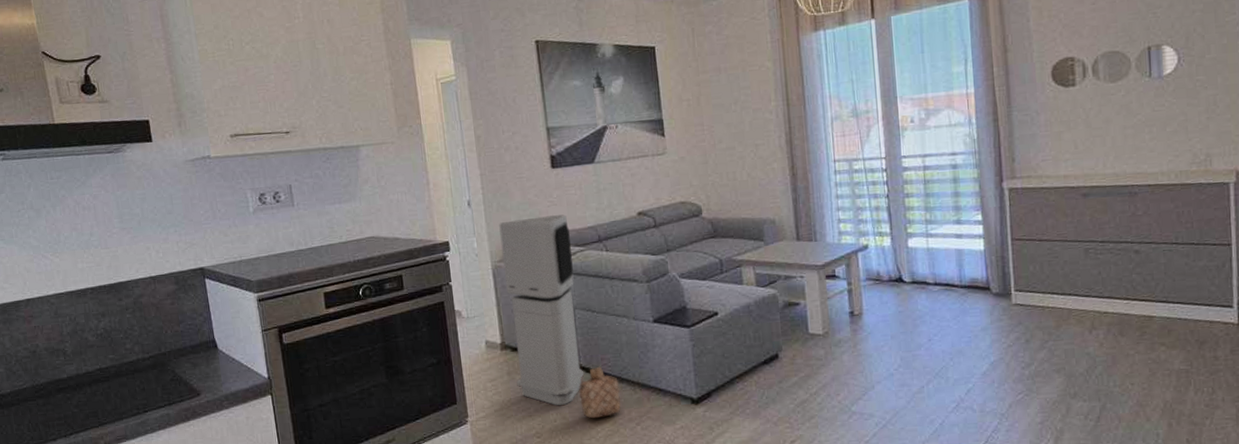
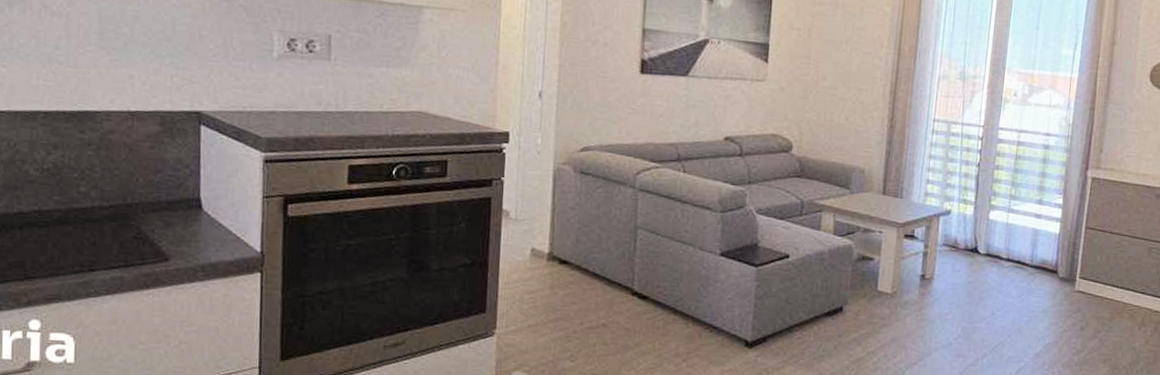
air purifier: present [499,214,585,406] -> none [558,121,648,331]
basket: present [578,366,621,419] -> none [625,293,671,349]

